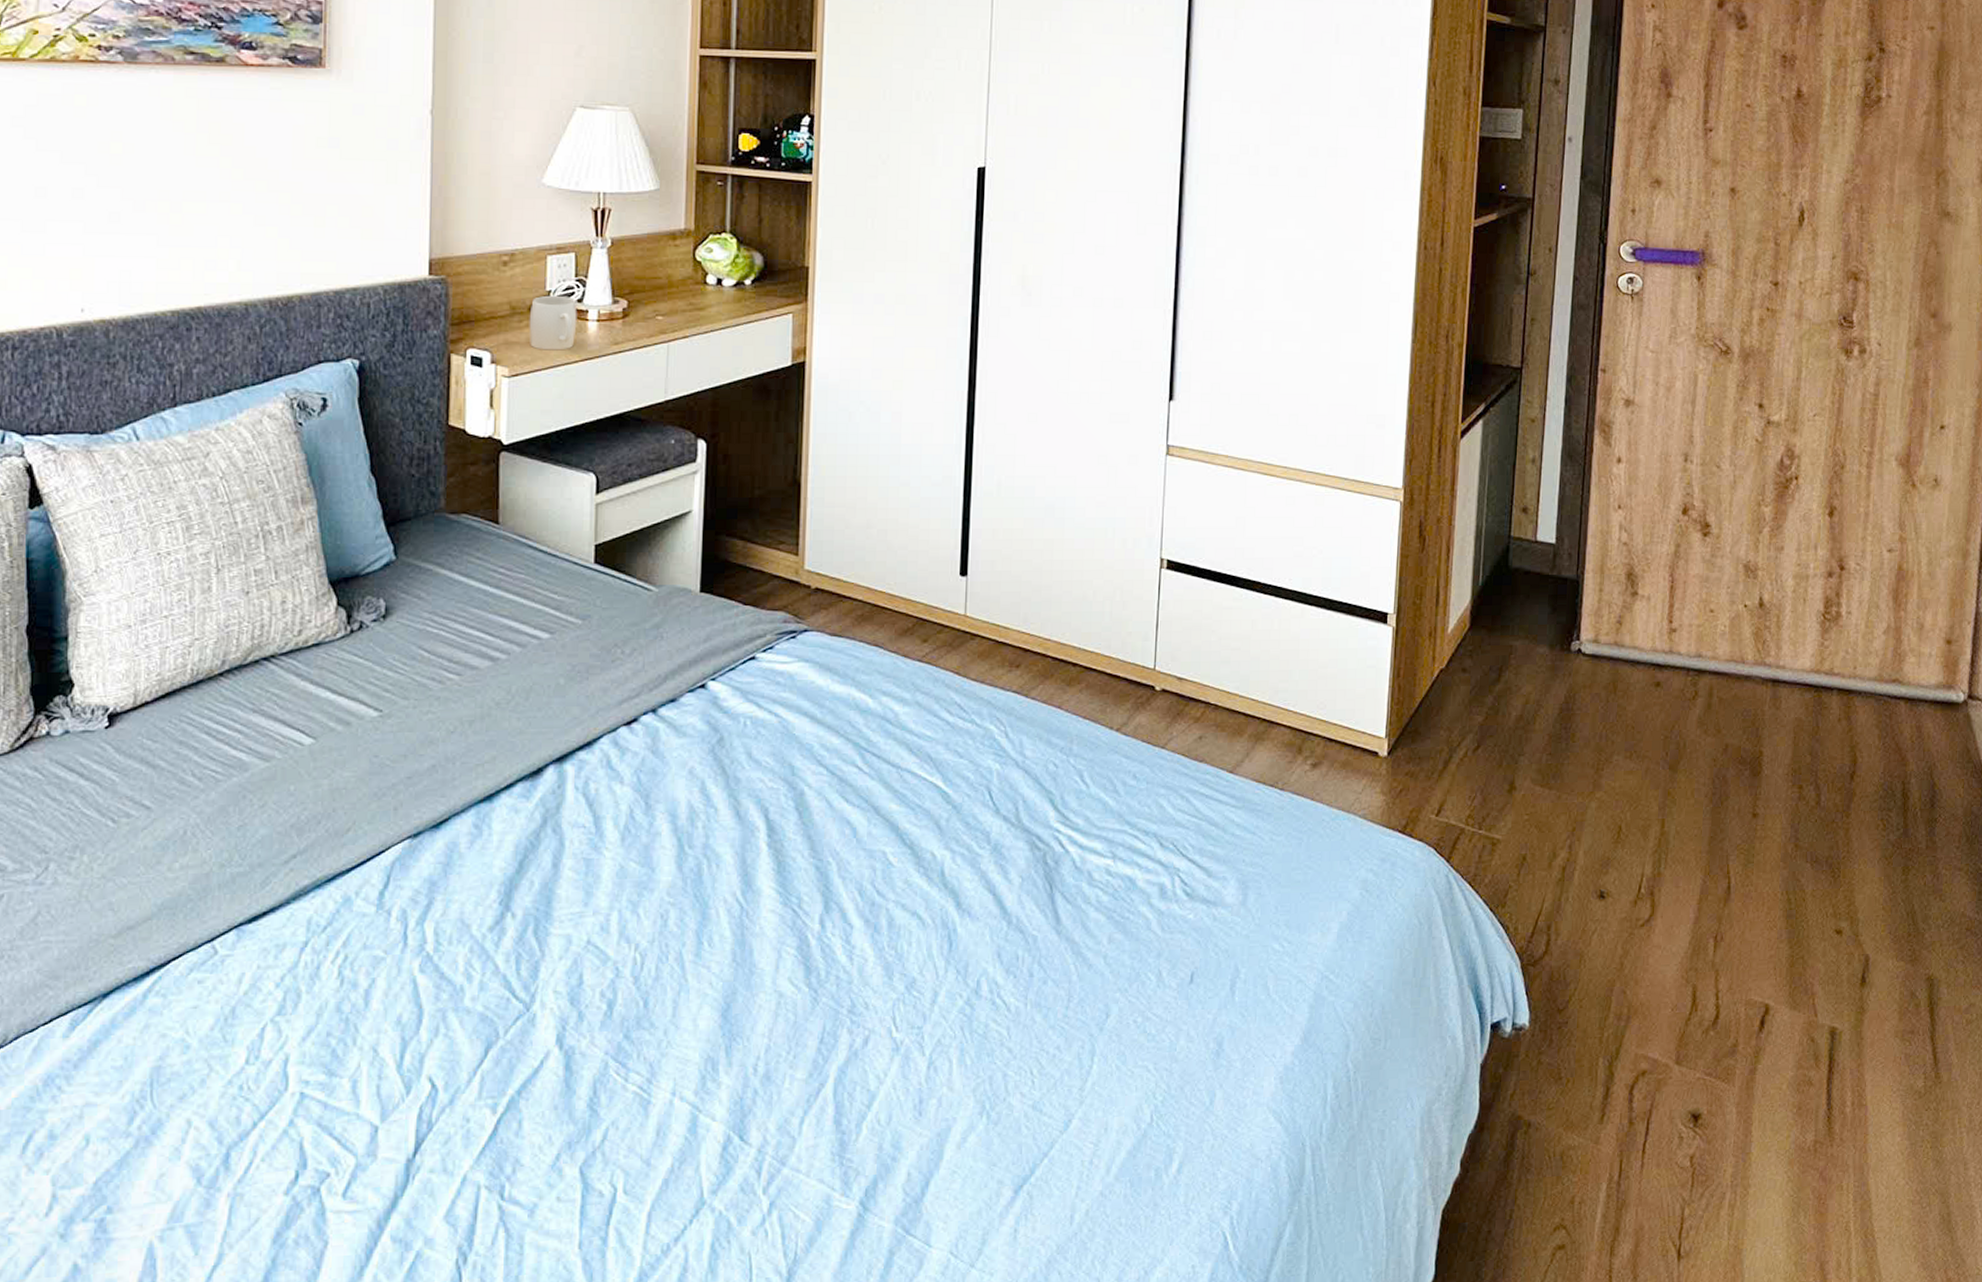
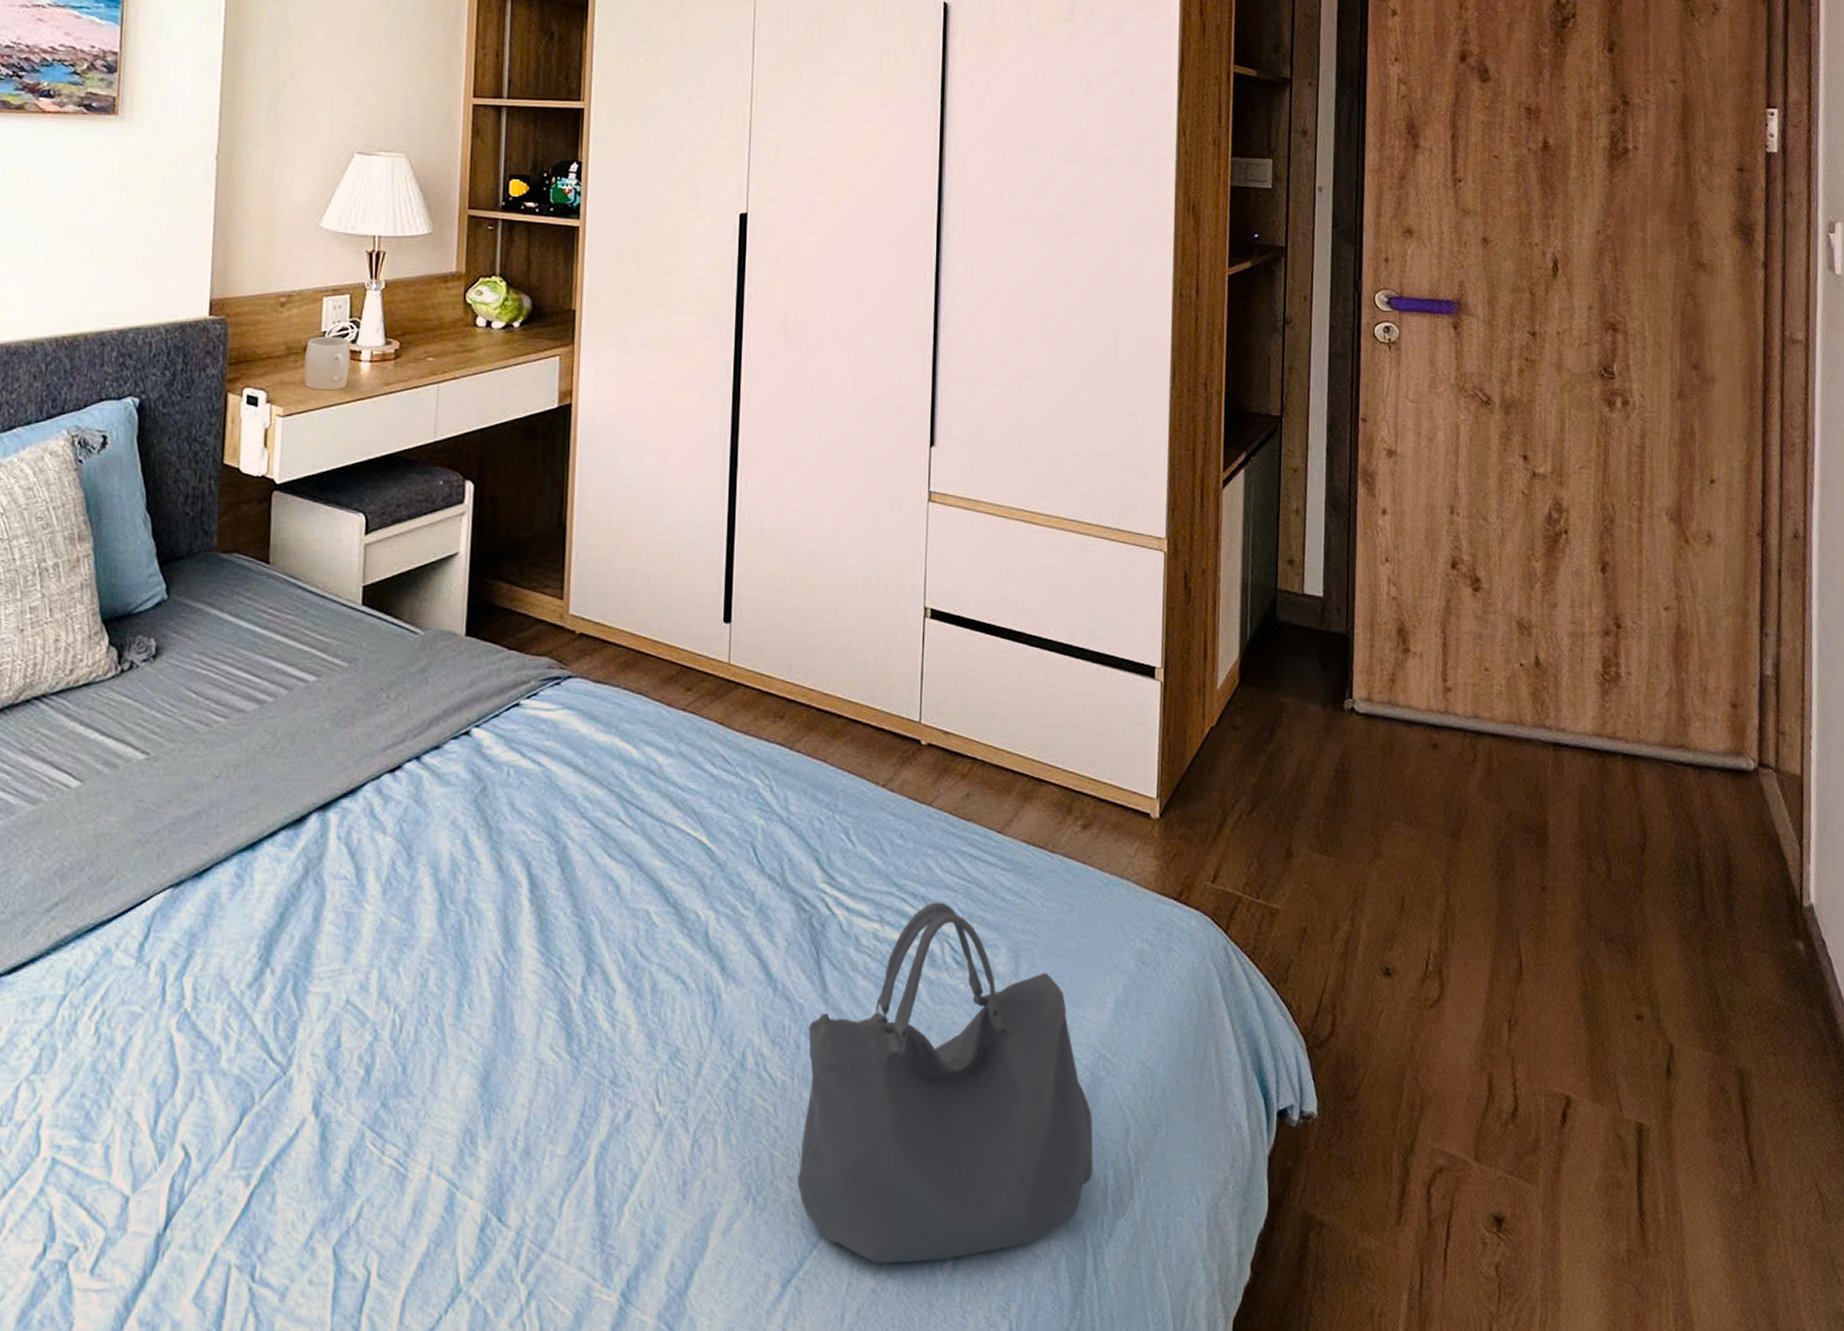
handbag: none [1029,838,1315,1169] -> present [797,902,1093,1263]

